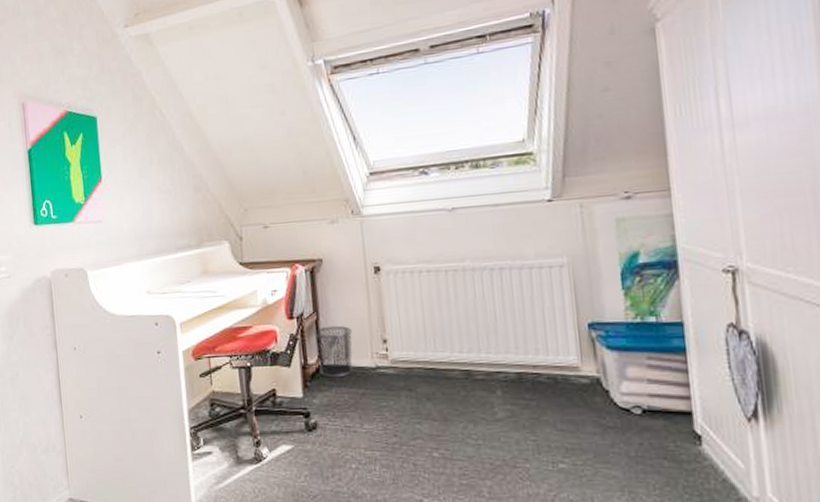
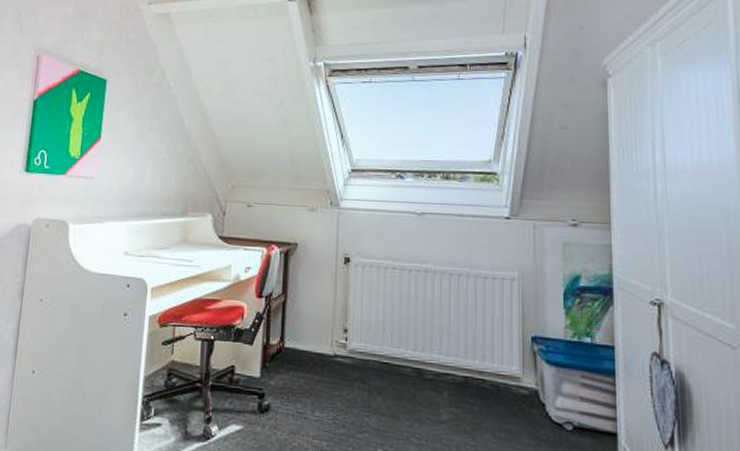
waste bin: present [313,325,354,378] -> none [279,309,317,362]

